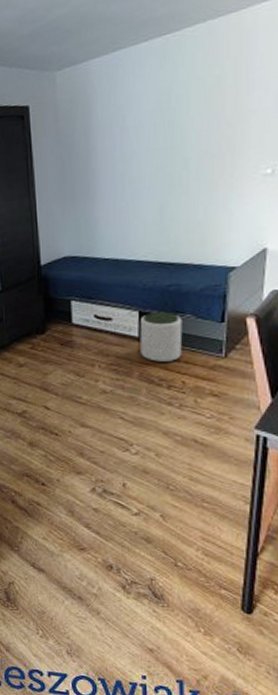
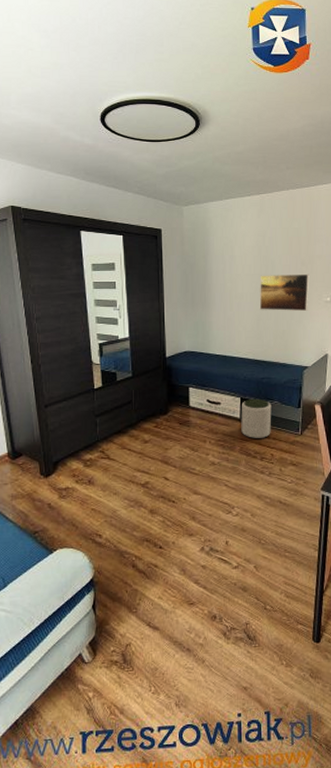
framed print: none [163,138,239,196] -> present [259,273,310,311]

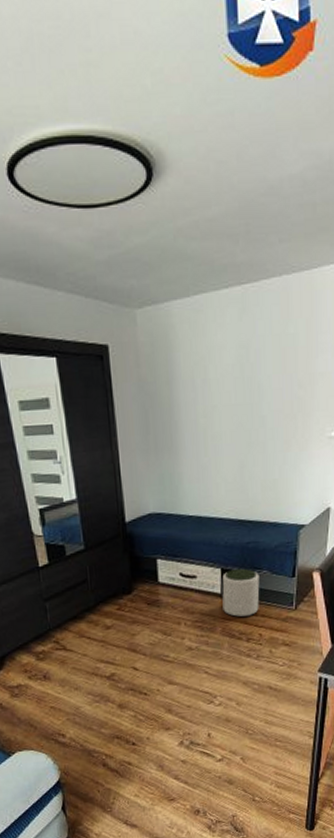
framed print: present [259,273,310,311] -> none [242,399,309,454]

